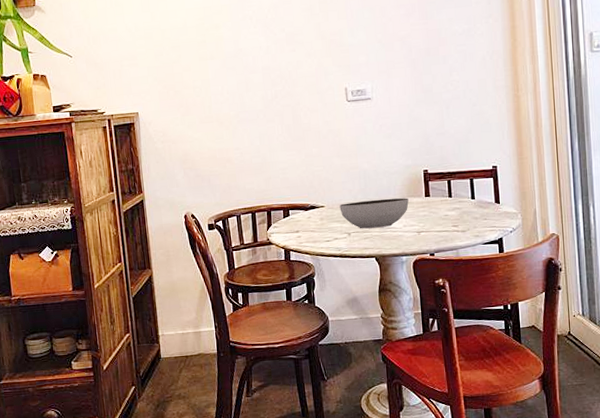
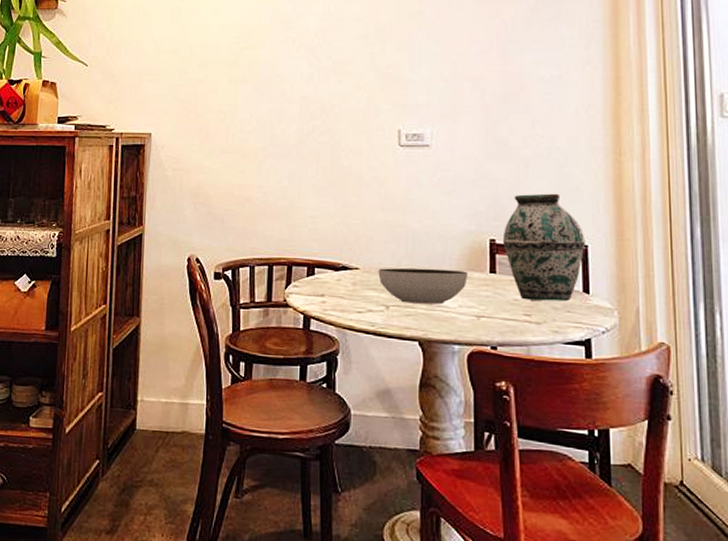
vase: none [433,127,495,215] -> present [502,193,586,302]

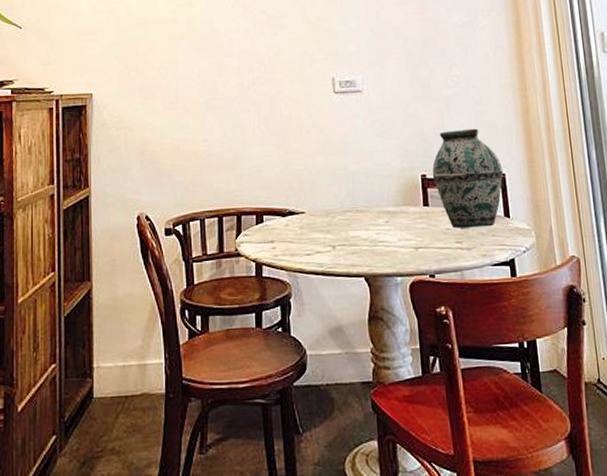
soup bowl: present [378,268,468,305] -> none [323,206,404,242]

